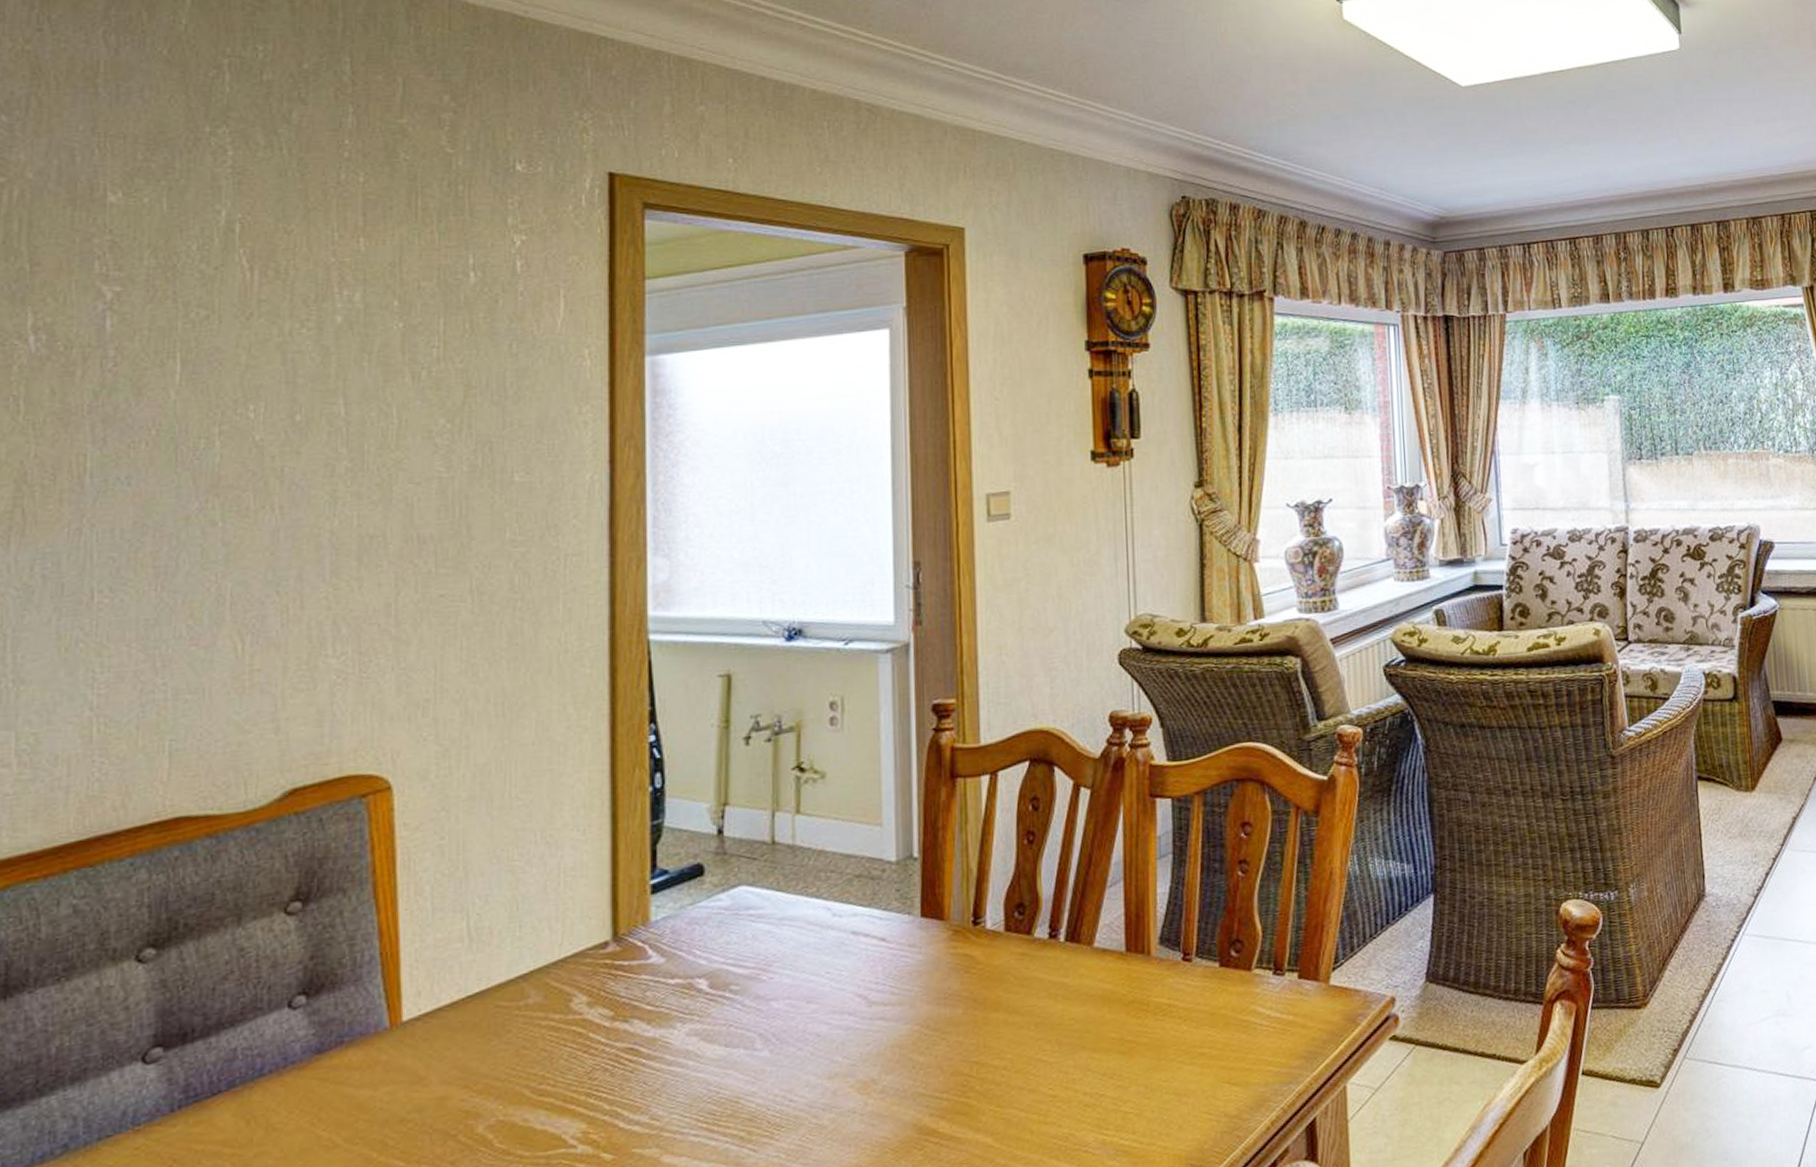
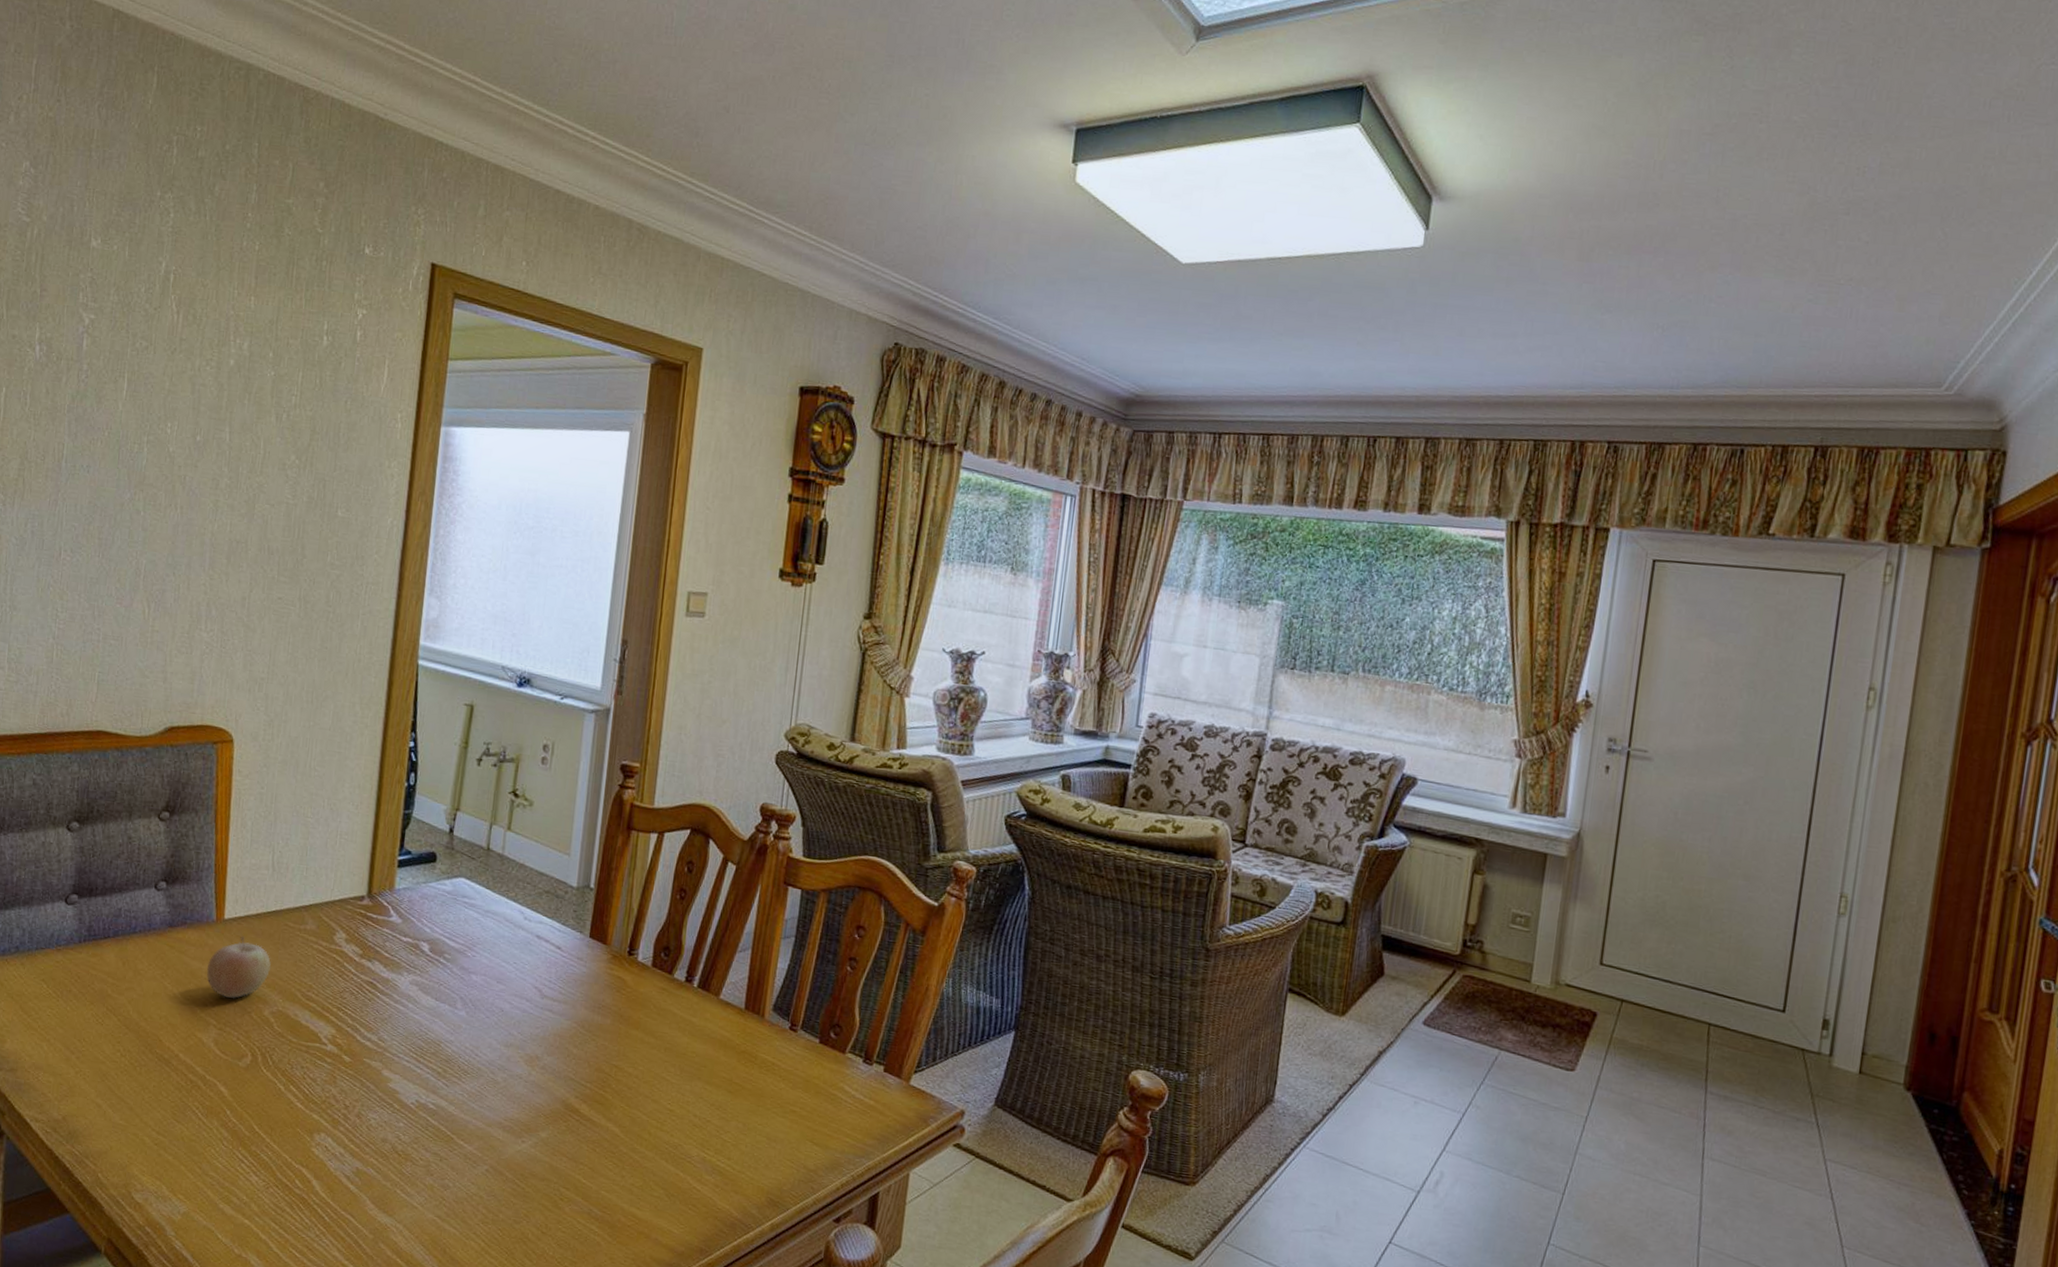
fruit: none [381,1037,480,1126] -> present [206,936,271,998]

